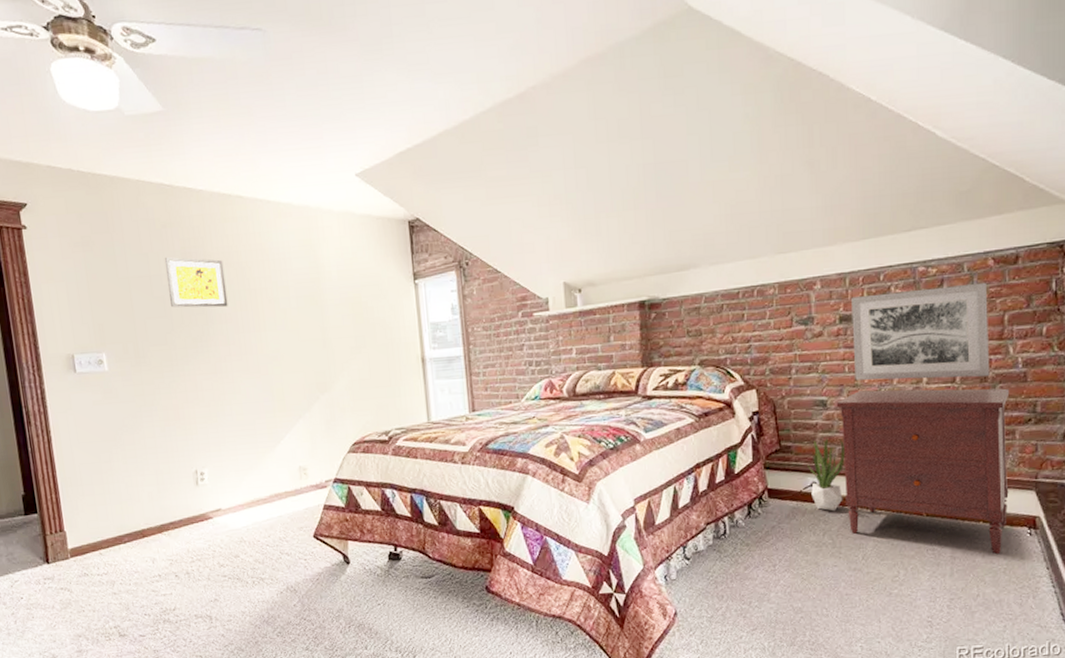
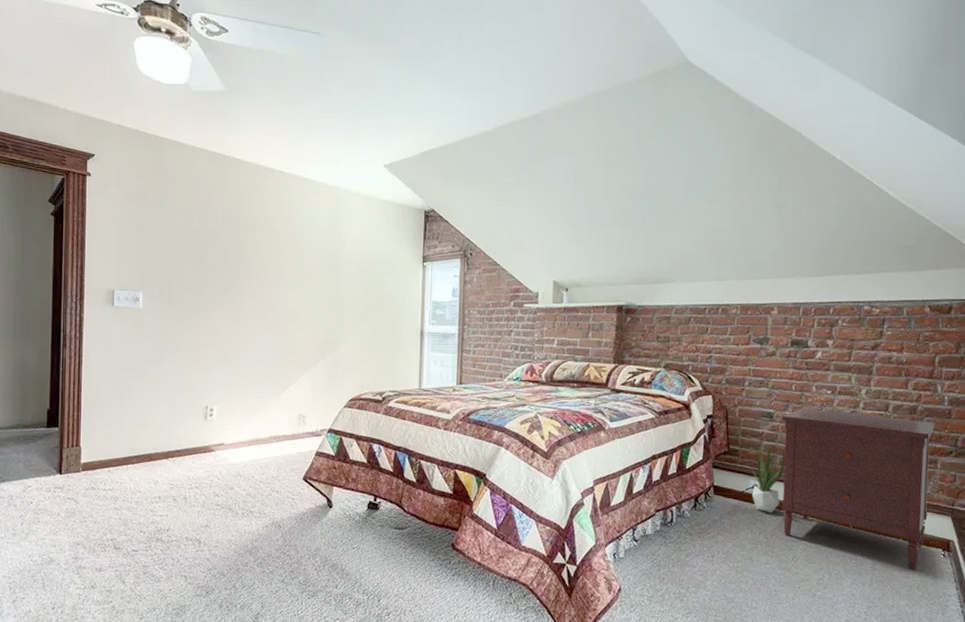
wall art: present [165,257,228,308] -> none [207,216,258,266]
wall art: present [851,282,990,380] -> none [800,325,922,410]

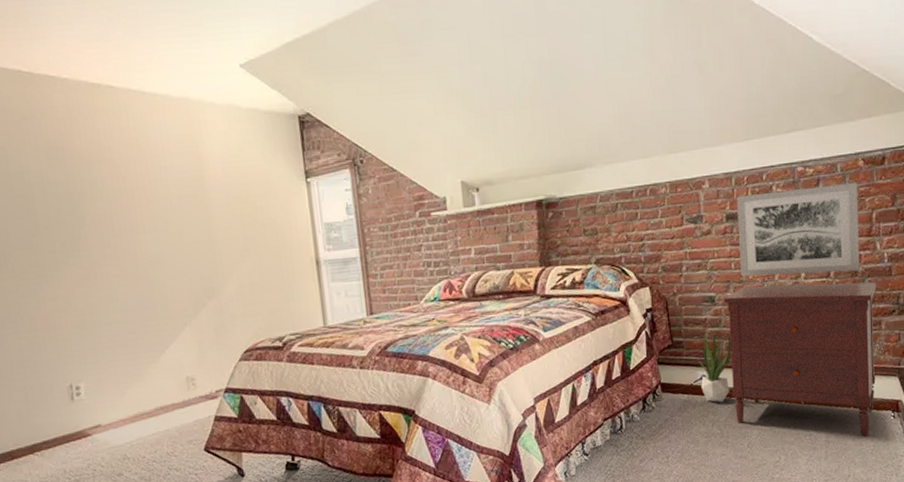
wall art: none [800,325,922,410] -> present [737,182,860,277]

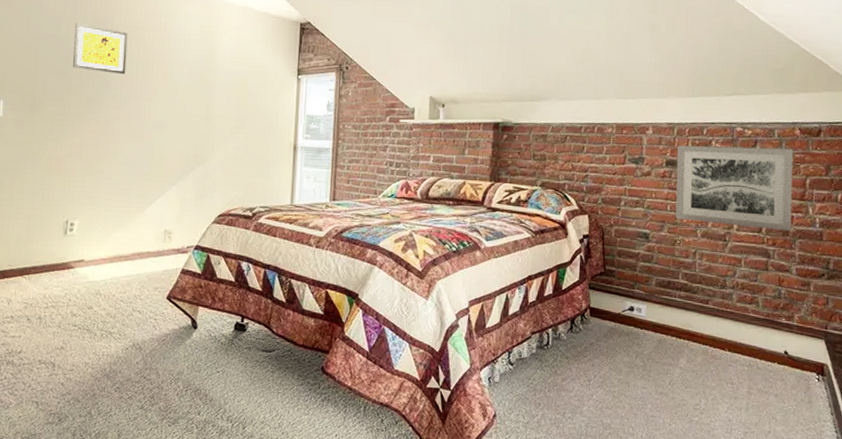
wall art: none [26,152,102,208] -> present [73,23,128,75]
potted plant: present [698,333,731,403] -> none [627,268,661,336]
dresser: present [723,282,877,437] -> none [657,229,807,396]

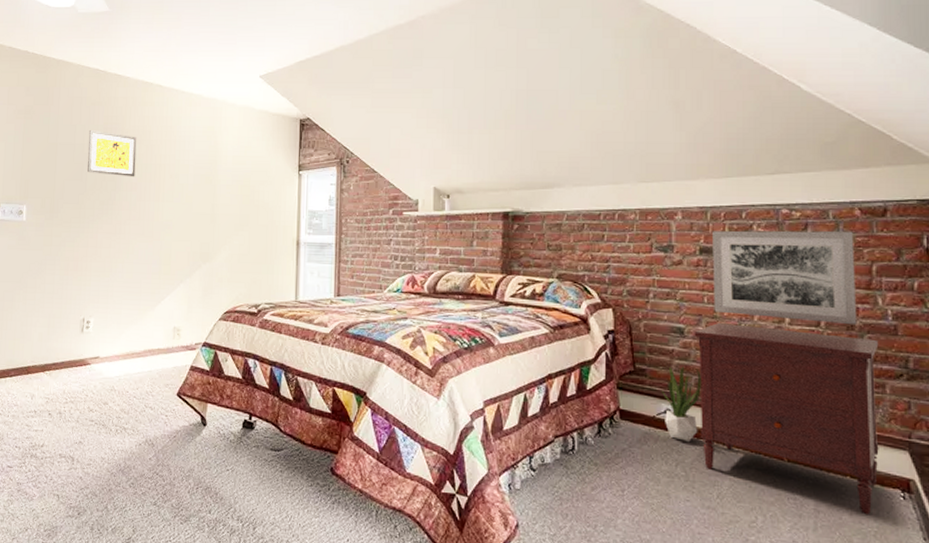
potted plant: none [627,268,661,336] -> present [662,366,701,443]
dresser: none [657,229,807,396] -> present [694,323,879,516]

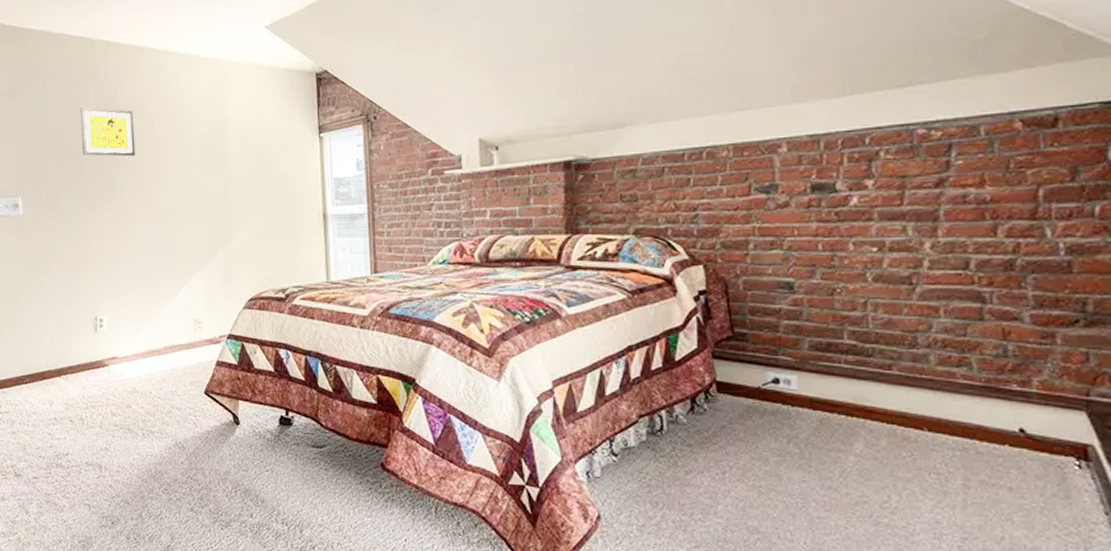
potted plant: present [662,366,701,443] -> none [768,327,817,415]
dresser: present [694,323,879,516] -> none [806,273,1047,489]
wall art: present [712,230,857,325] -> none [827,149,1018,265]

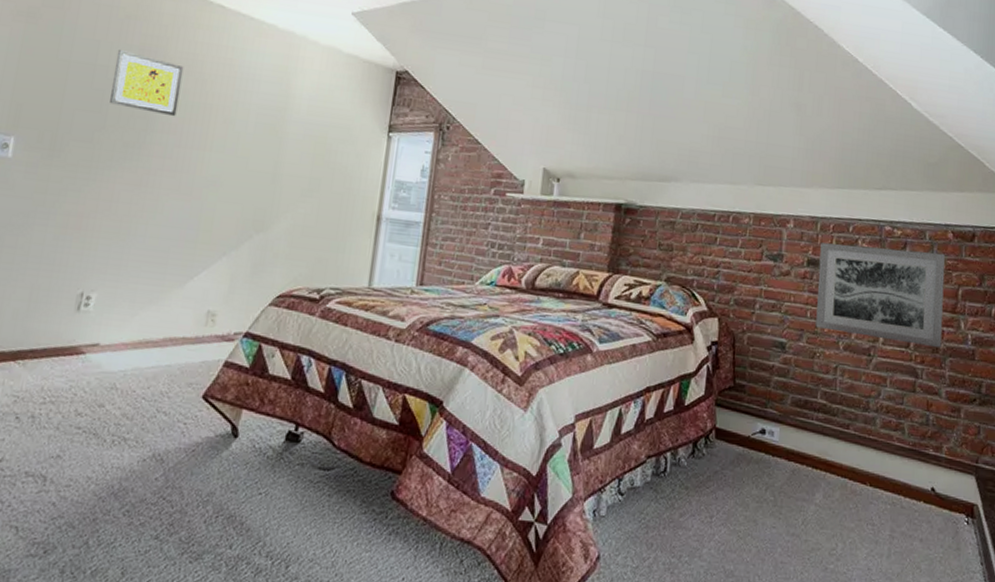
wall art: none [827,149,1018,265] -> present [815,242,945,348]

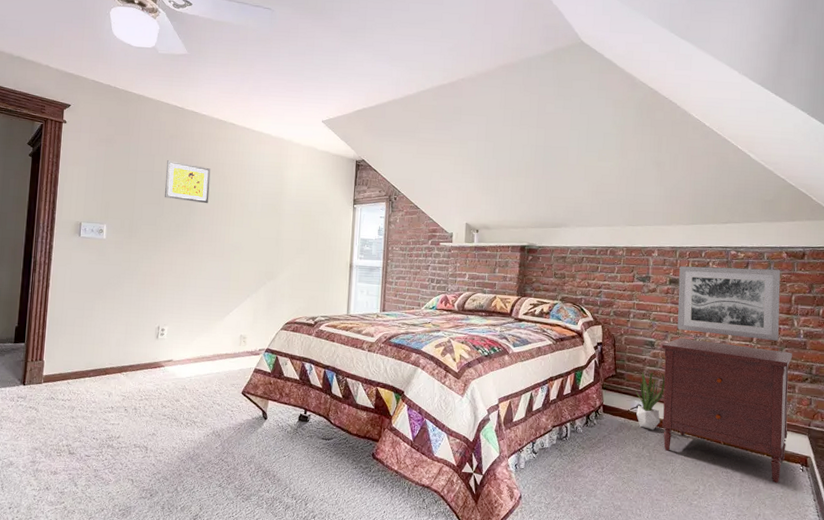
potted plant: none [759,384,798,465] -> present [635,372,665,431]
dresser: none [792,339,959,541] -> present [661,338,793,484]

